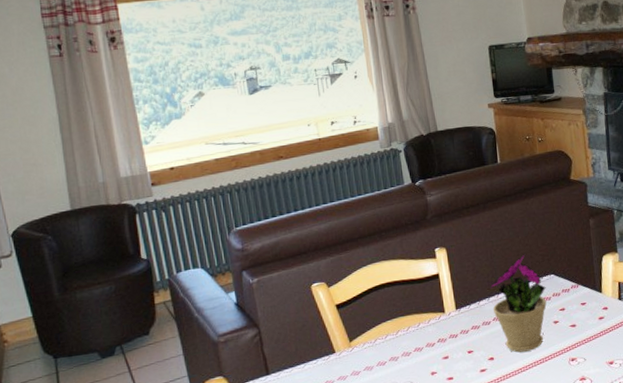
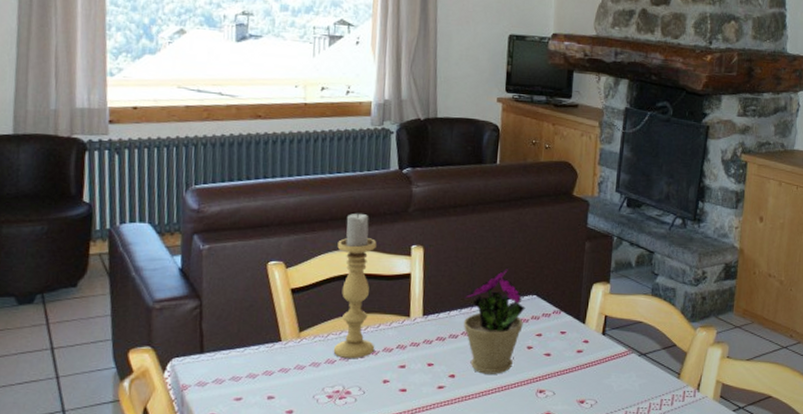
candle holder: none [369,227,419,359] -> present [333,213,377,358]

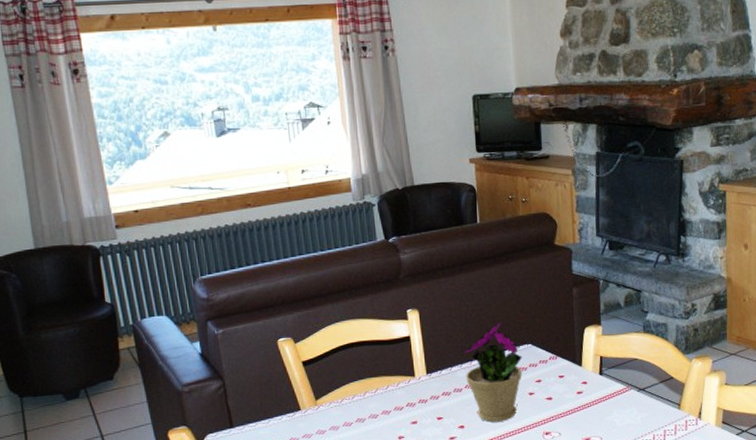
candle holder: present [333,213,377,358] -> none [338,284,387,420]

